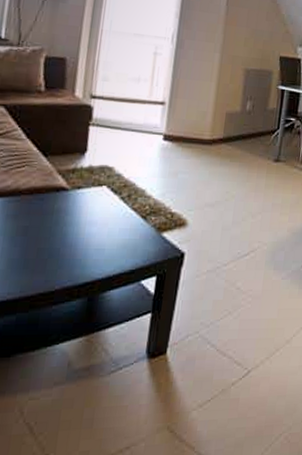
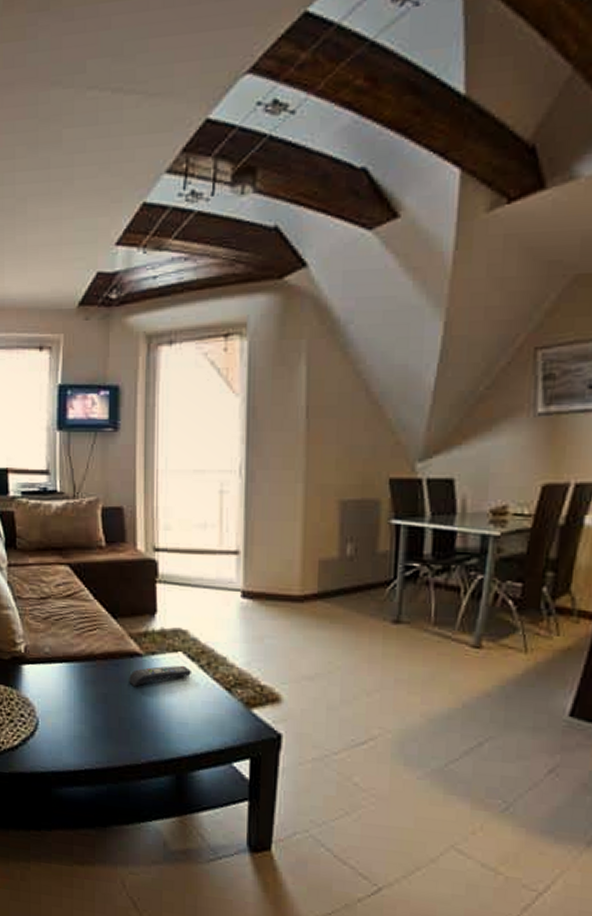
remote control: none [52,197,113,218] -> present [129,665,191,687]

